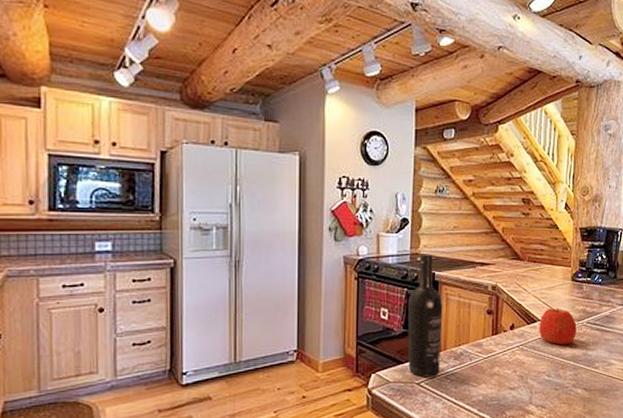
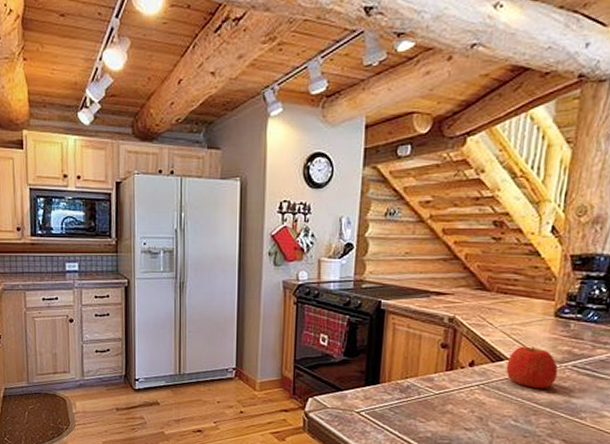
wine bottle: present [408,254,443,377] -> none [348,280,389,407]

